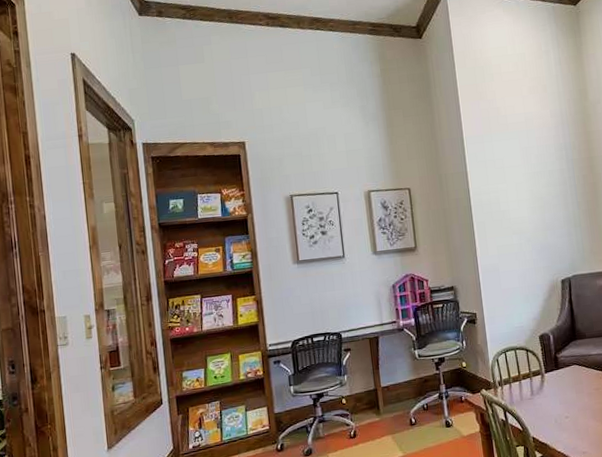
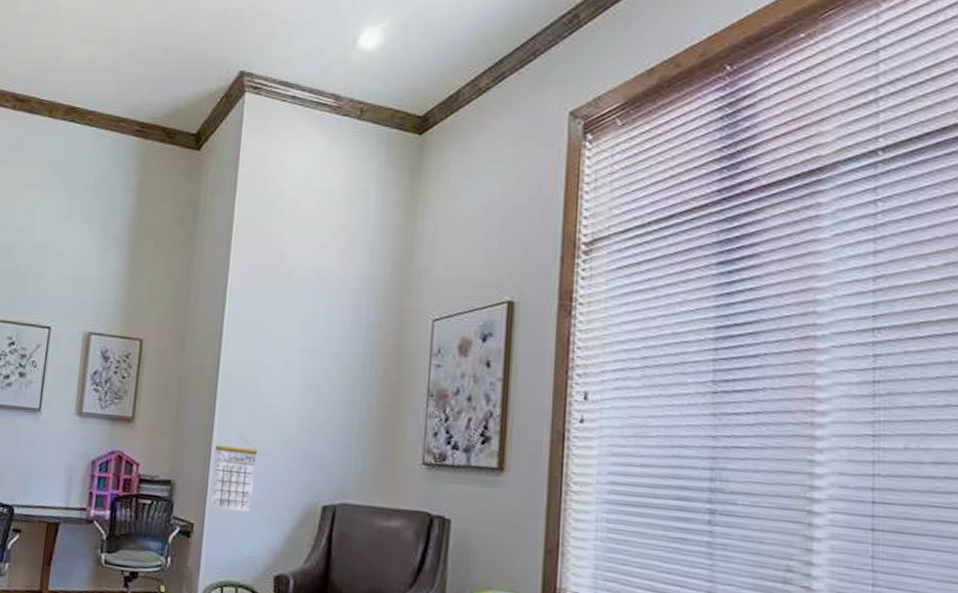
calendar: none [479,244,515,301] -> present [210,437,258,513]

